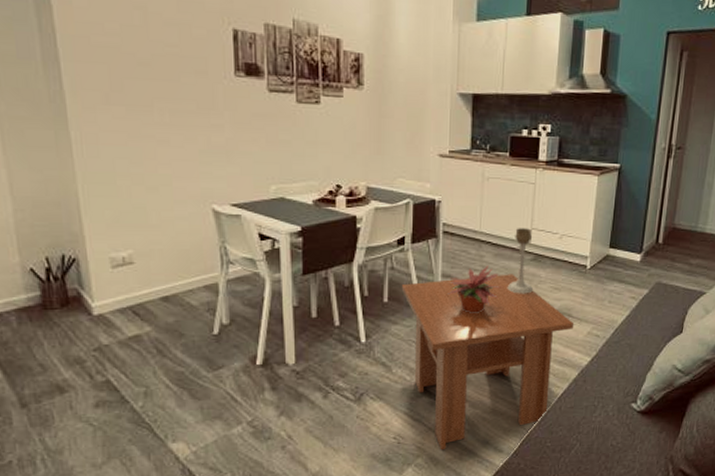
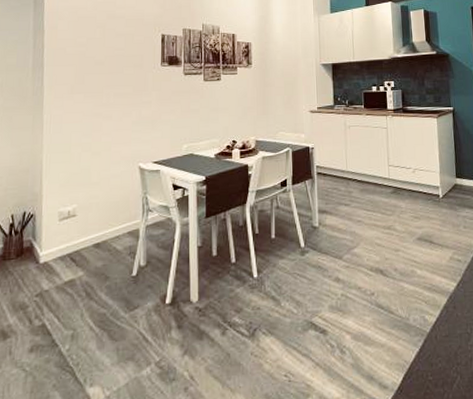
coffee table: present [401,274,575,451] -> none [285,206,437,388]
potted plant: present [447,265,503,313] -> none [324,200,370,245]
candle holder: present [507,228,534,294] -> none [374,165,397,225]

